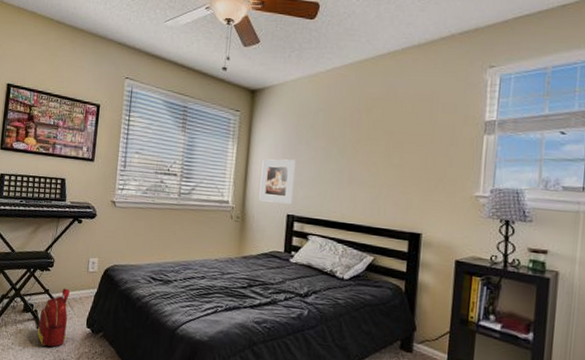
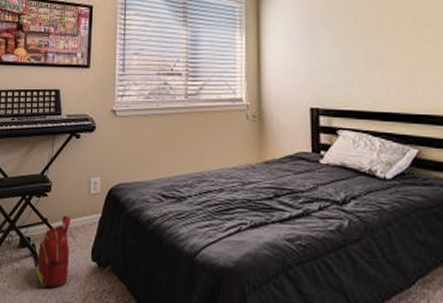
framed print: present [259,159,296,204] -> none [276,45,314,96]

